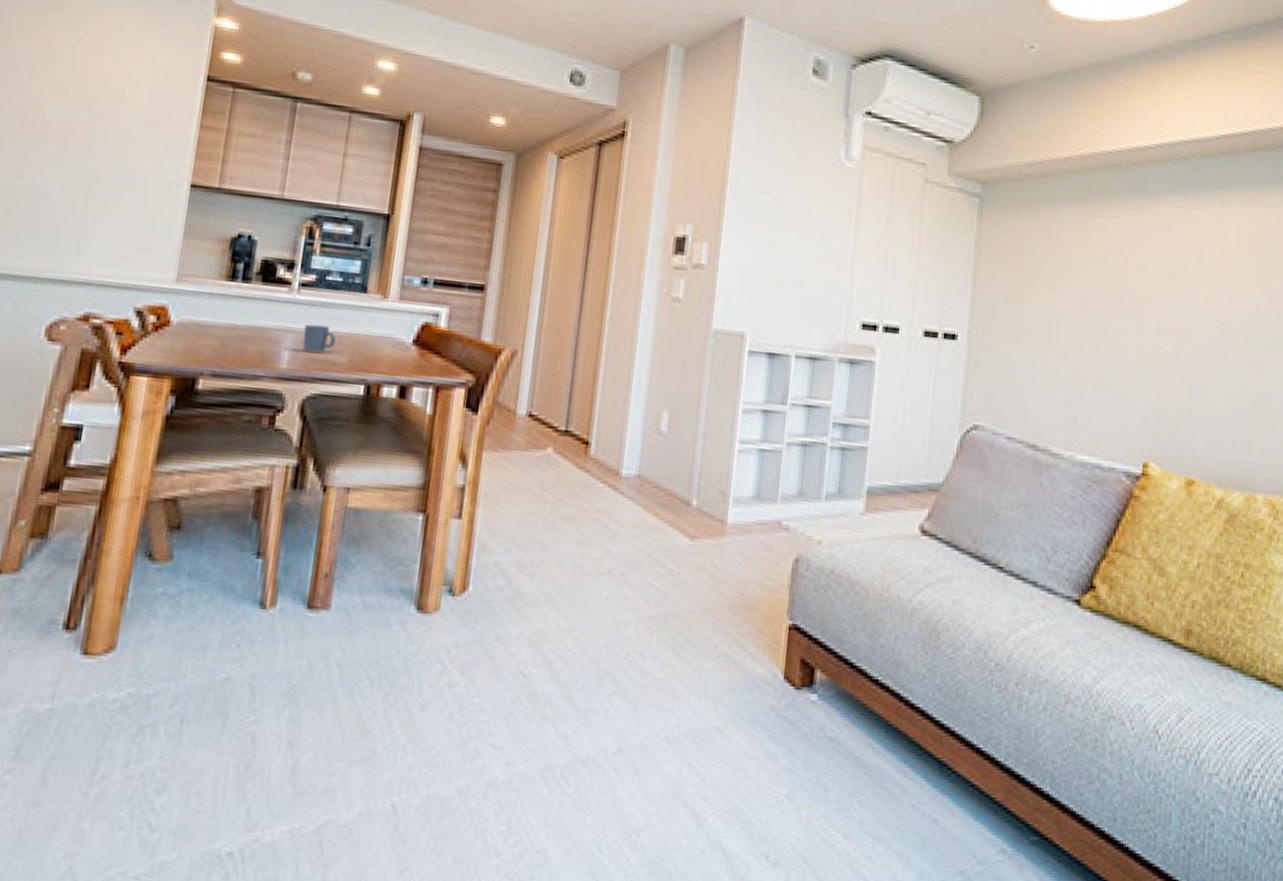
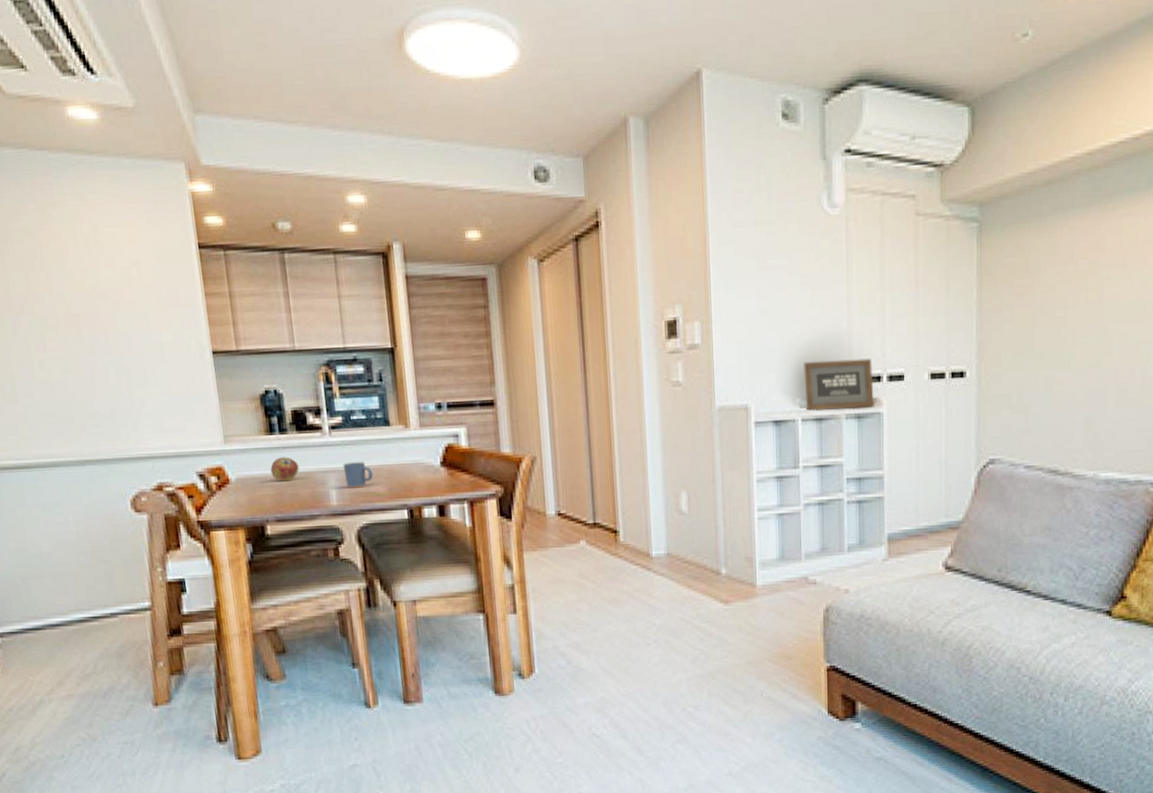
fruit: none [220,306,255,335] -> present [270,457,299,482]
picture frame: none [801,299,870,355] -> present [804,358,874,411]

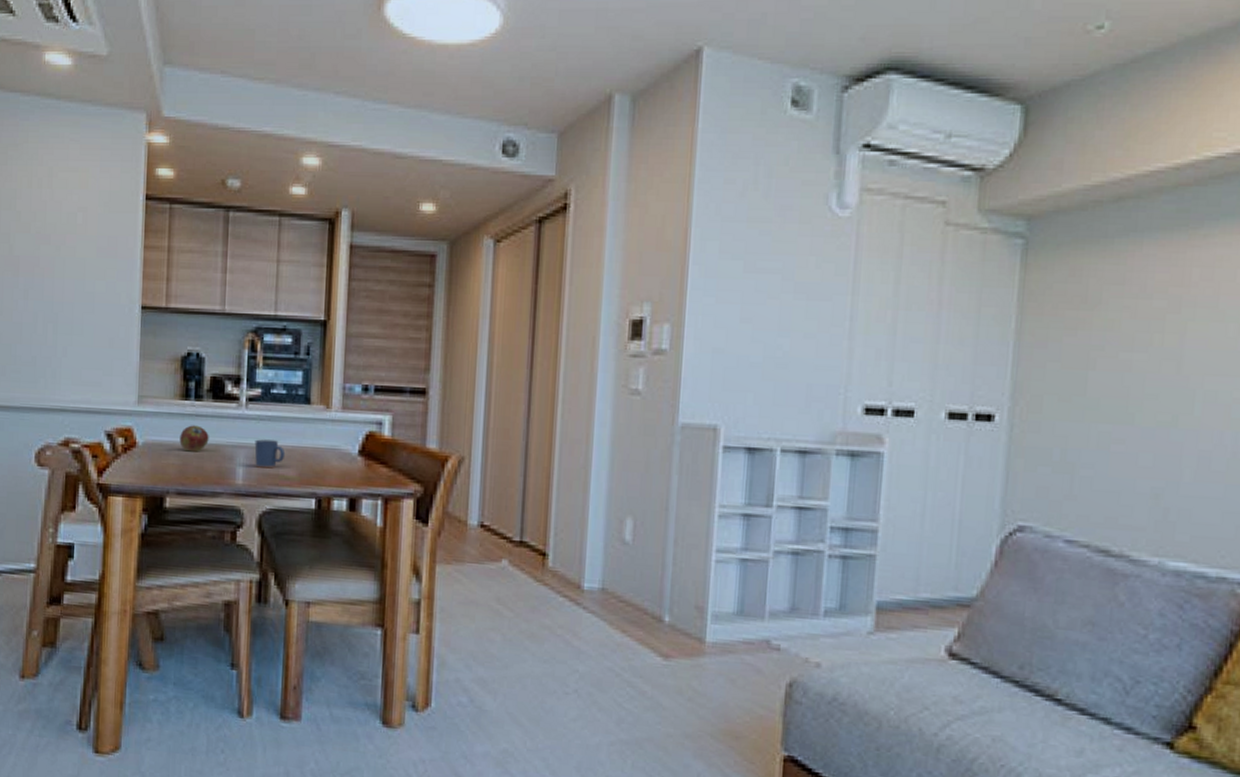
picture frame: present [804,358,874,411] -> none [788,382,875,445]

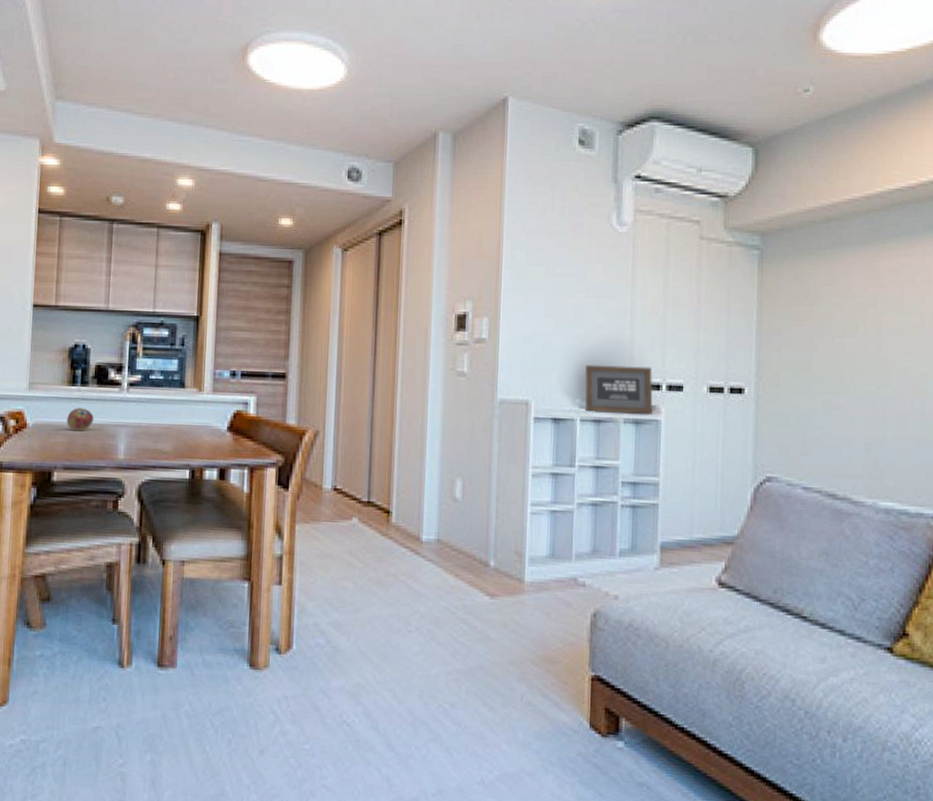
mug: present [254,439,286,469] -> none [135,419,163,444]
picture frame: none [788,382,875,445] -> present [585,364,653,414]

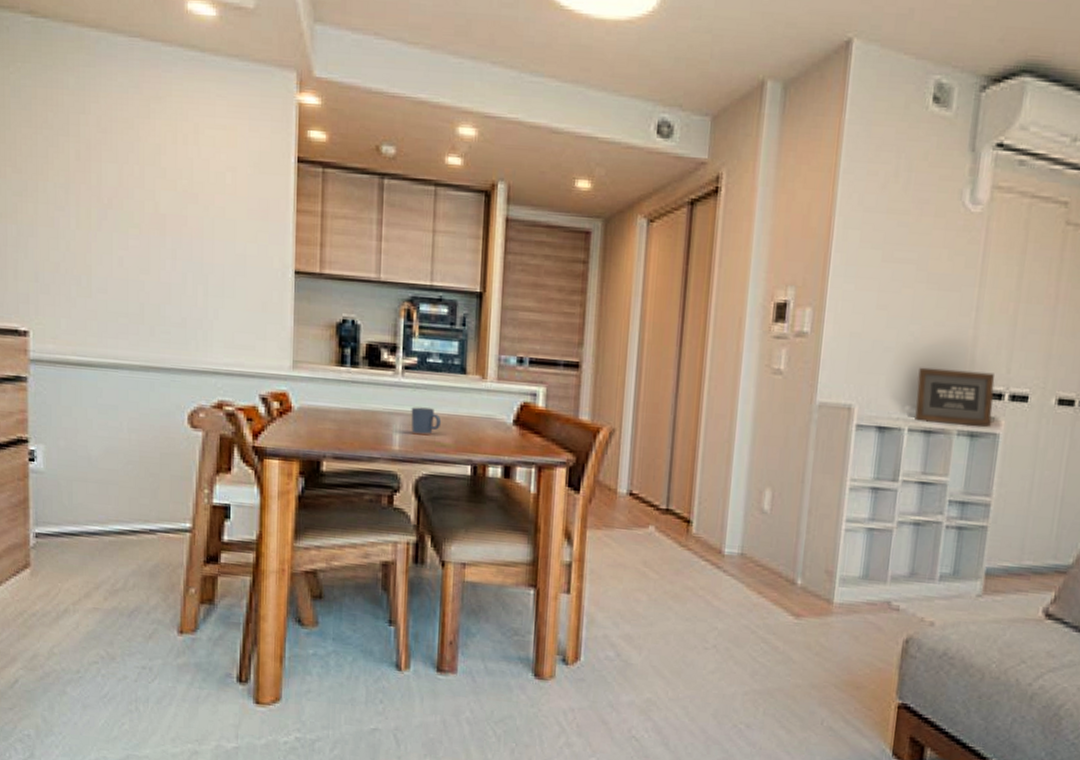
fruit: present [67,408,94,432] -> none [336,391,365,418]
mug: none [135,419,163,444] -> present [411,407,442,436]

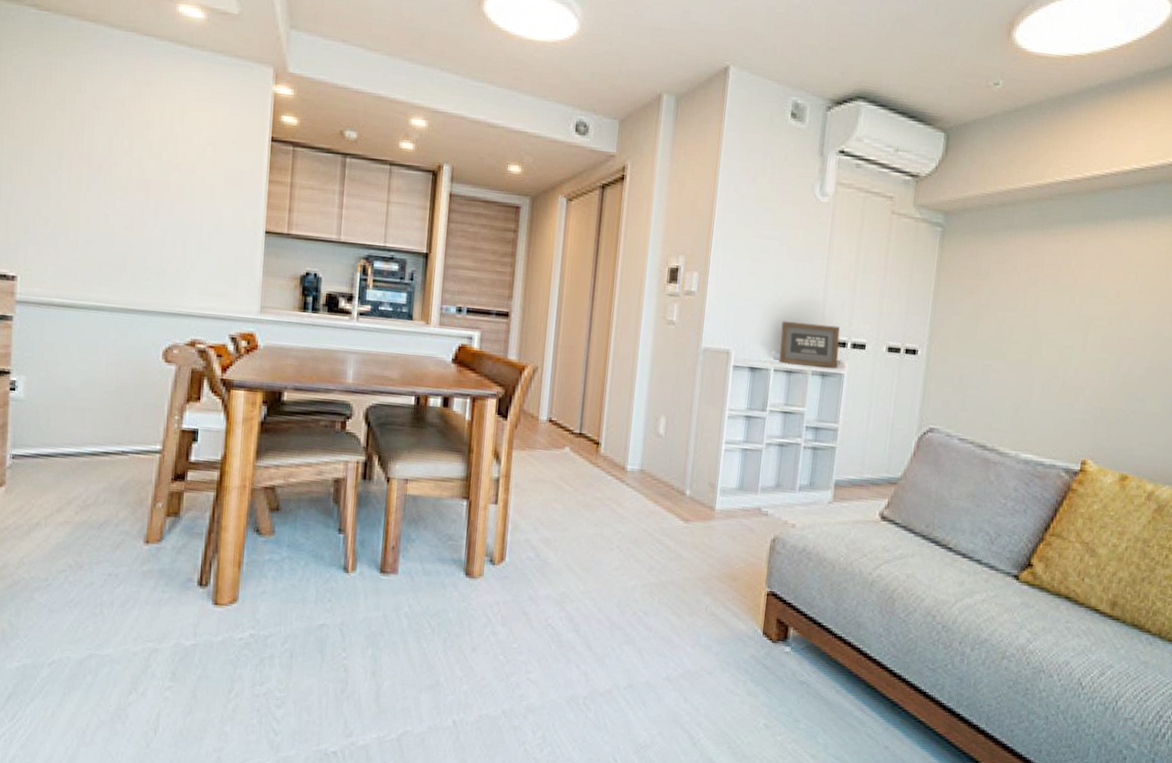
mug: present [411,407,442,436] -> none [363,347,390,371]

